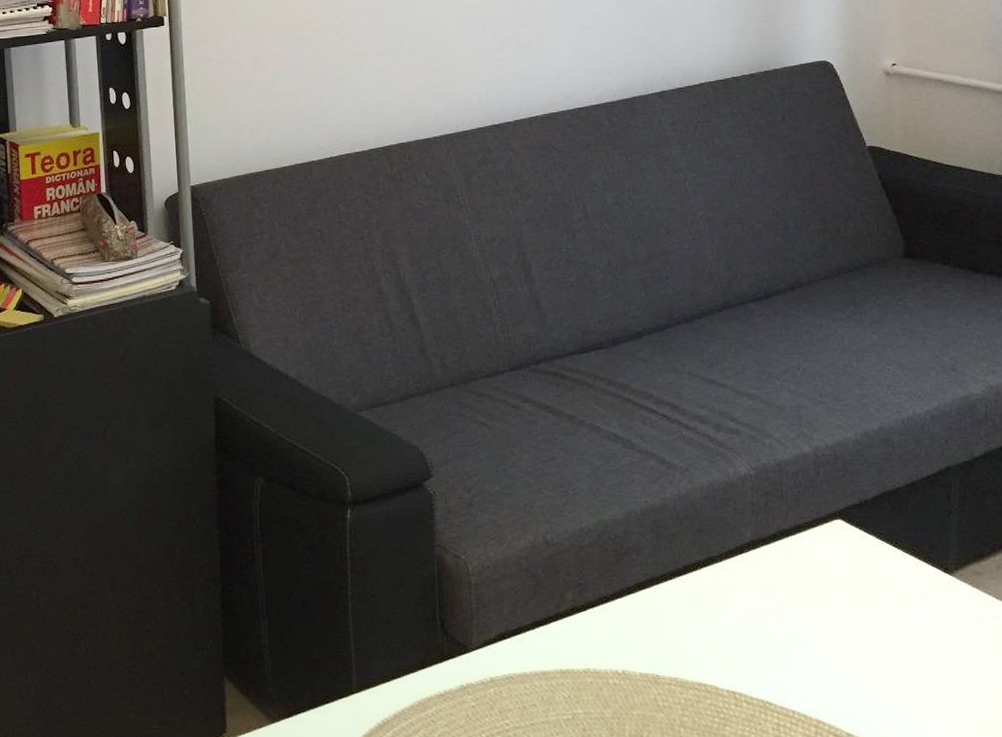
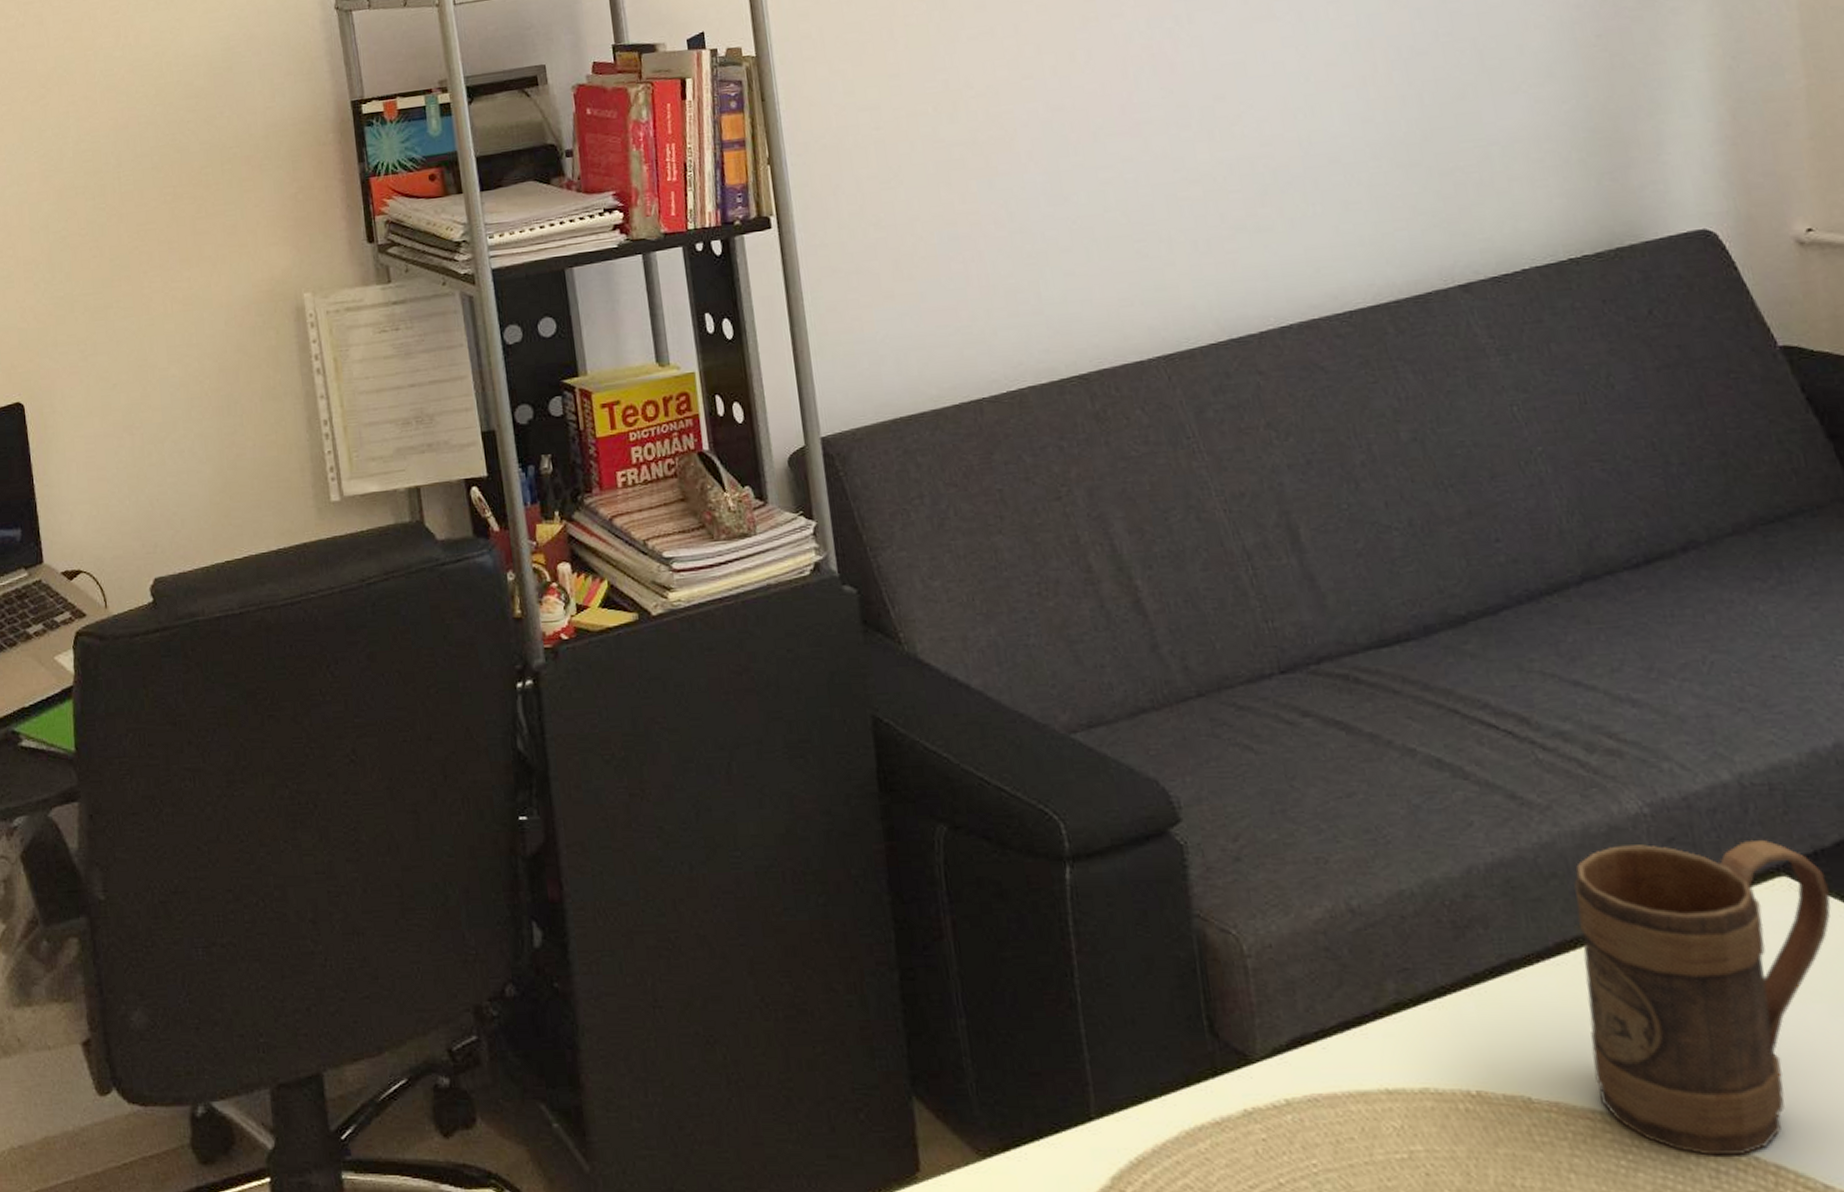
mug: none [700,494,869,715] -> present [1574,840,1831,1156]

